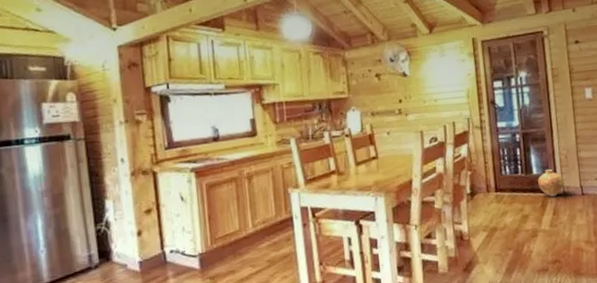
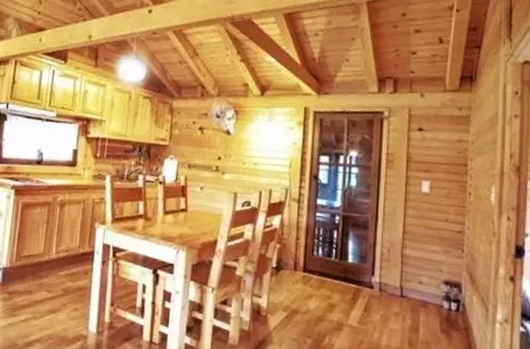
vase: present [538,169,564,197] -> none [352,260,382,291]

